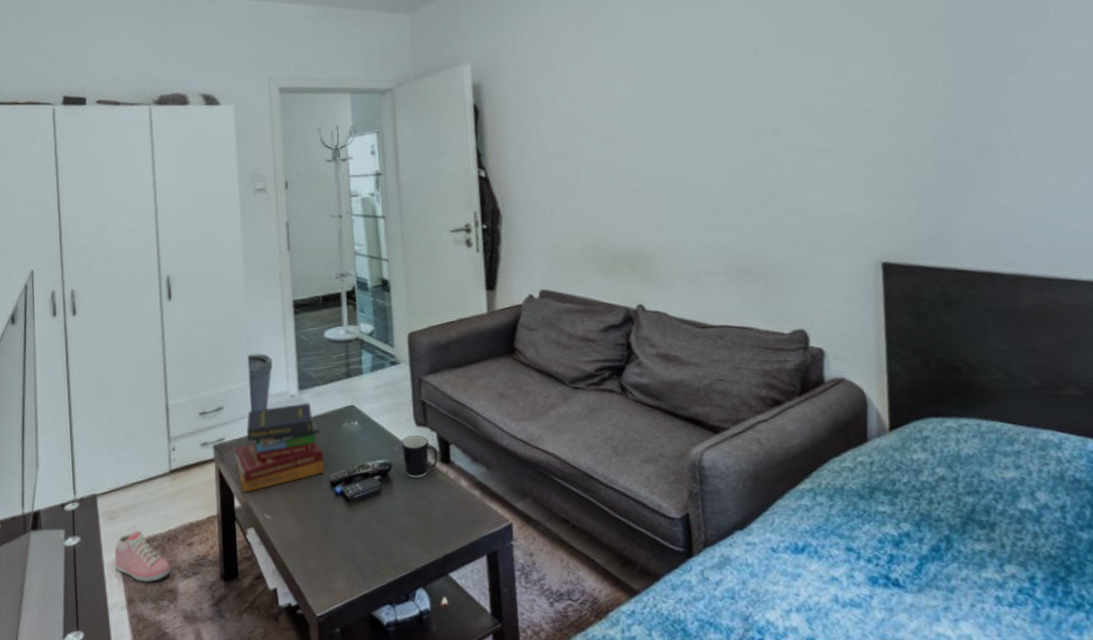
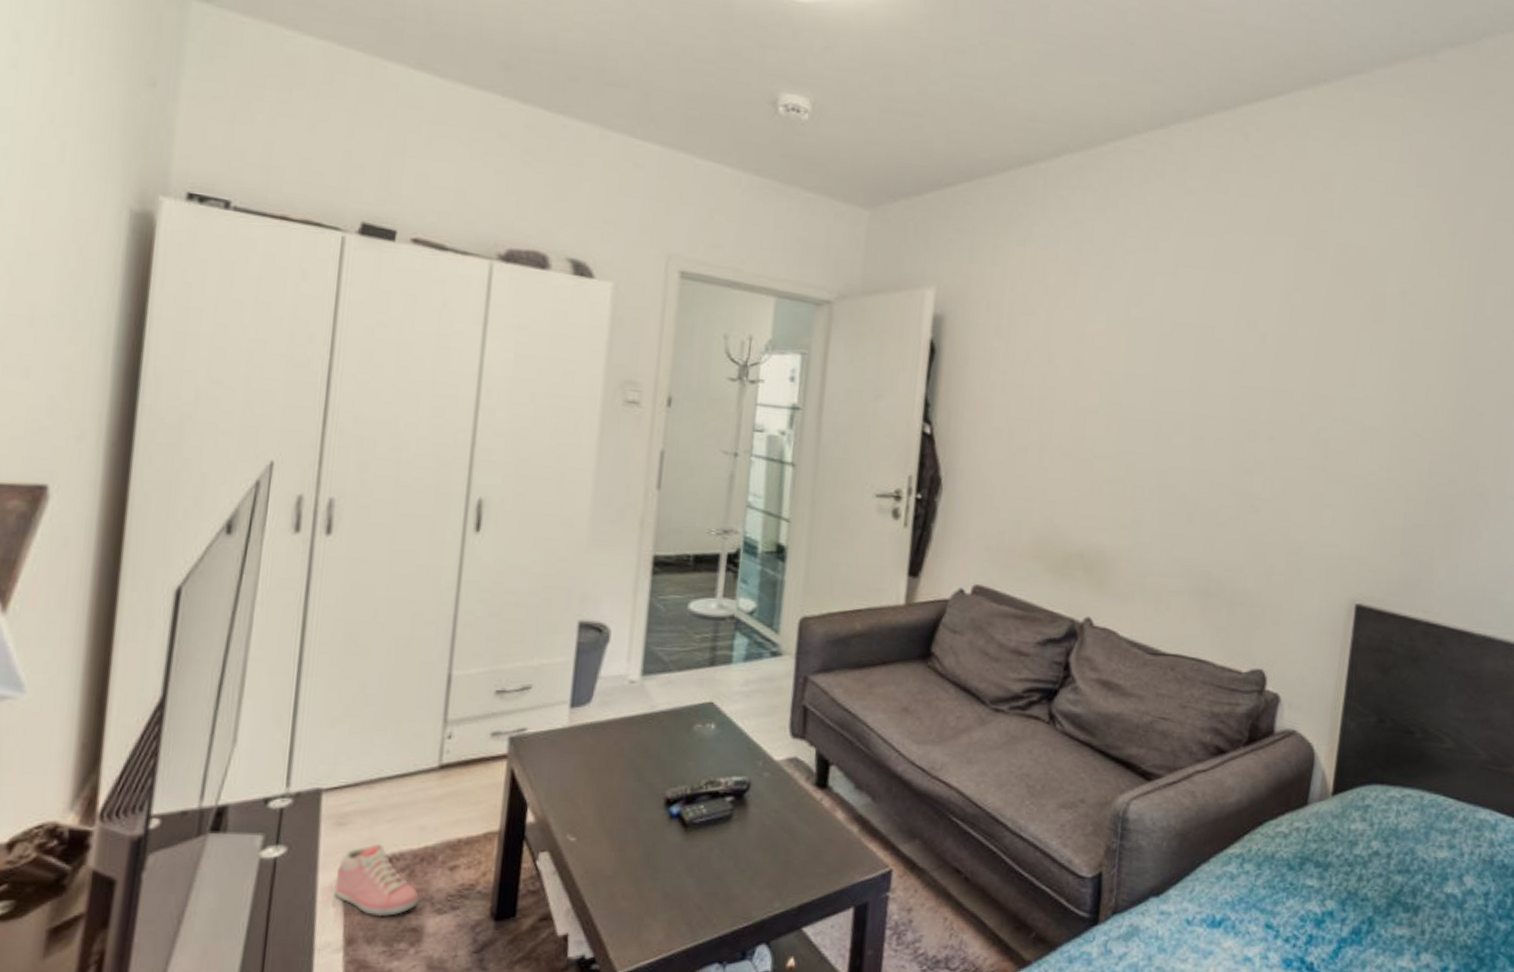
books: present [233,403,324,493] -> none [536,692,663,804]
mug: present [401,435,438,479] -> none [767,749,813,805]

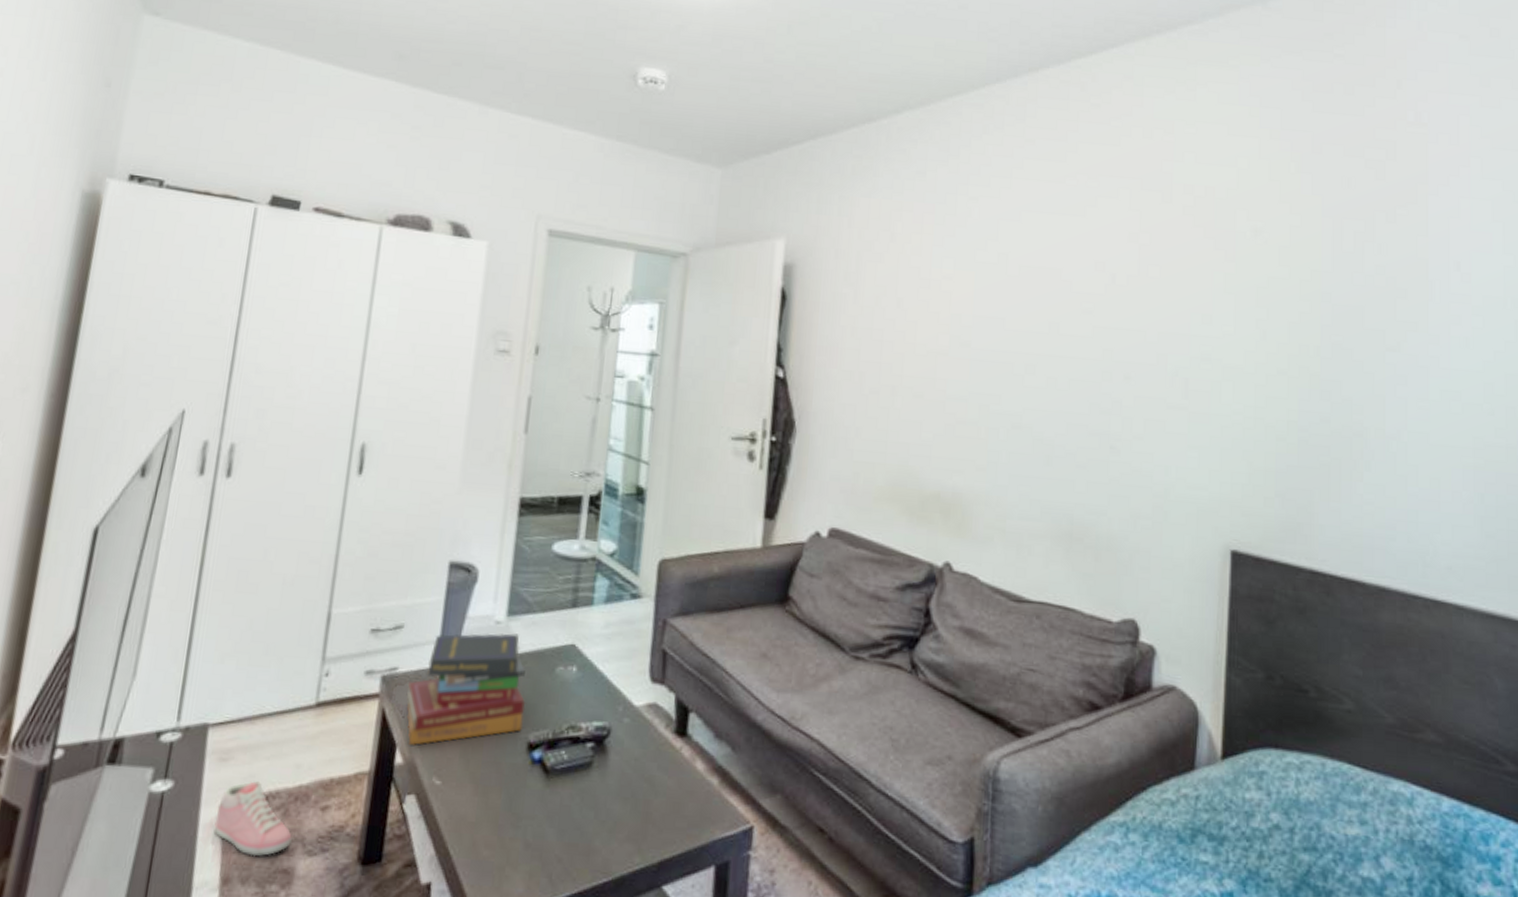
books: none [536,692,663,804] -> present [406,633,526,745]

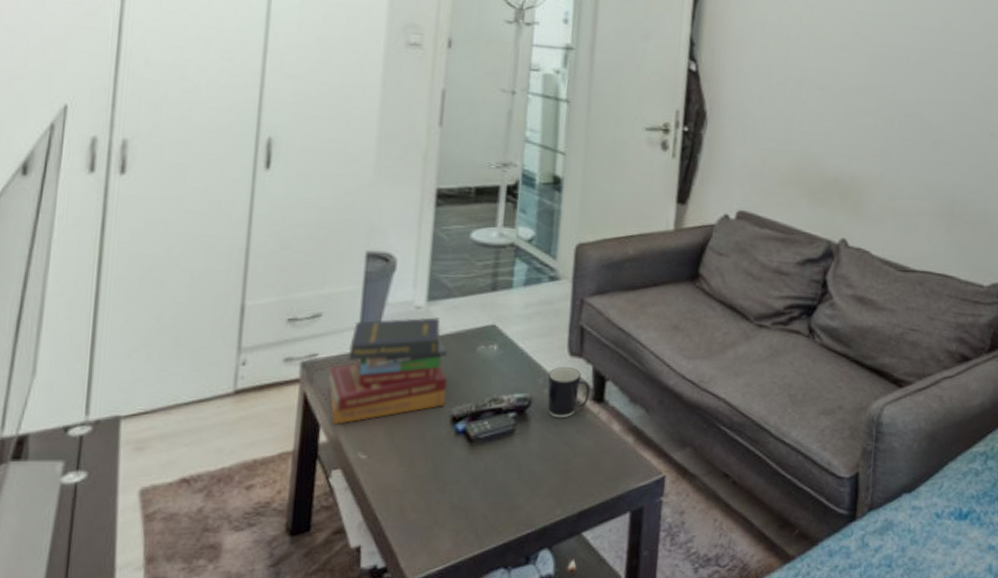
sneaker: present [214,781,293,857] -> none [134,467,218,536]
mug: none [627,694,673,753] -> present [547,367,590,419]

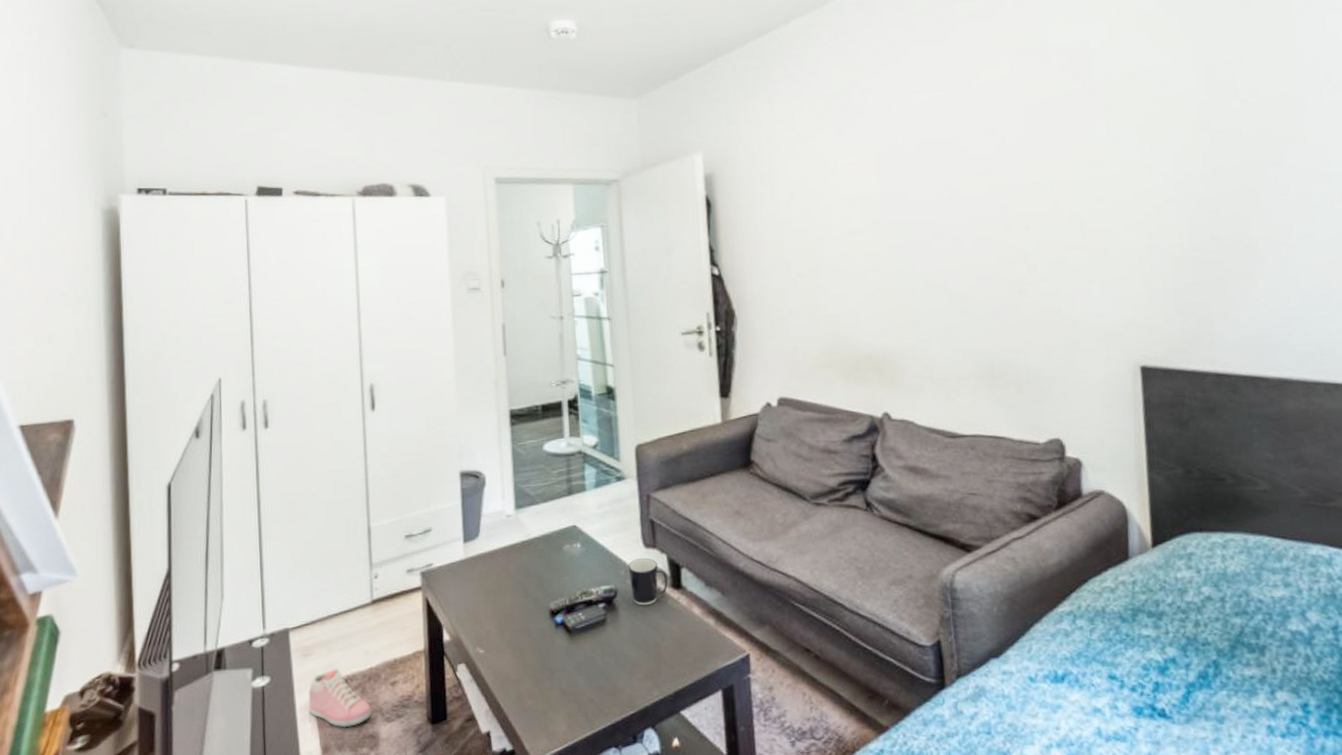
sneaker: none [134,467,218,536] -> present [308,669,373,728]
books: present [327,317,449,424] -> none [443,523,543,624]

